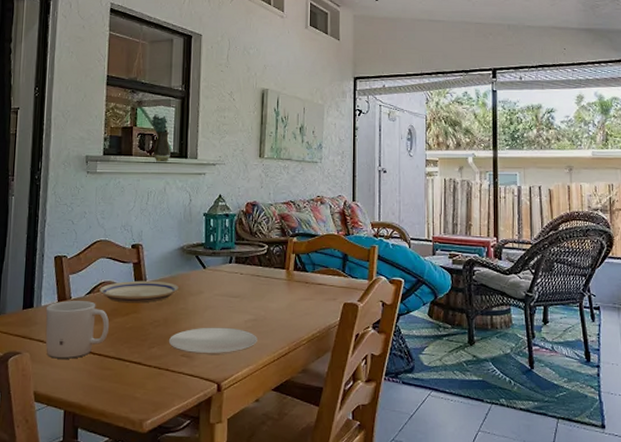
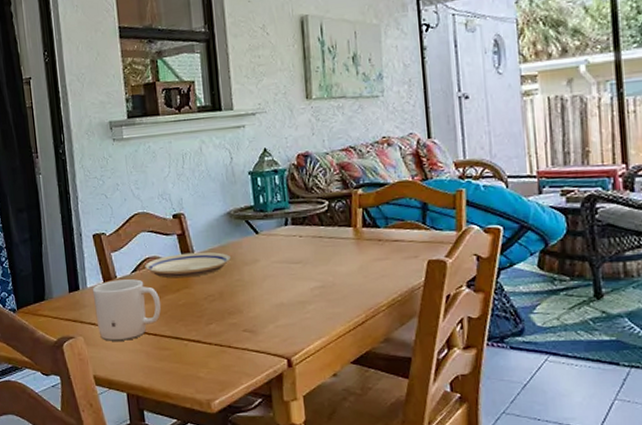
vase: present [151,113,171,162] -> none [174,63,202,119]
plate: present [168,327,257,356] -> none [226,297,328,329]

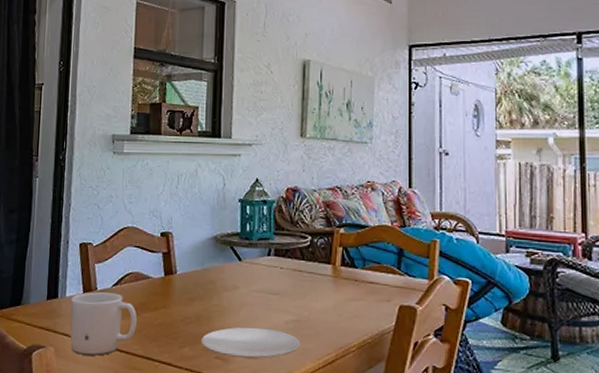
plate: present [145,251,231,279] -> none [126,272,212,298]
plate: none [226,297,328,329] -> present [201,327,300,360]

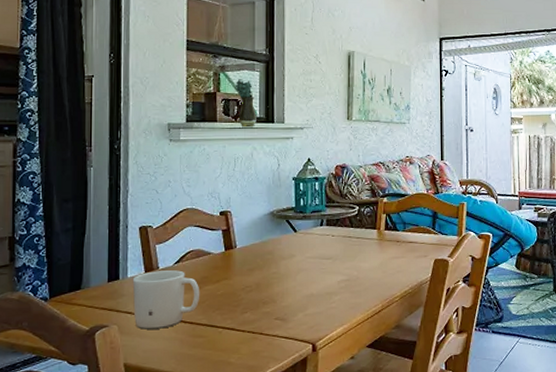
vase: none [181,88,202,142] -> present [235,78,256,128]
plate: present [201,327,300,360] -> none [261,289,351,317]

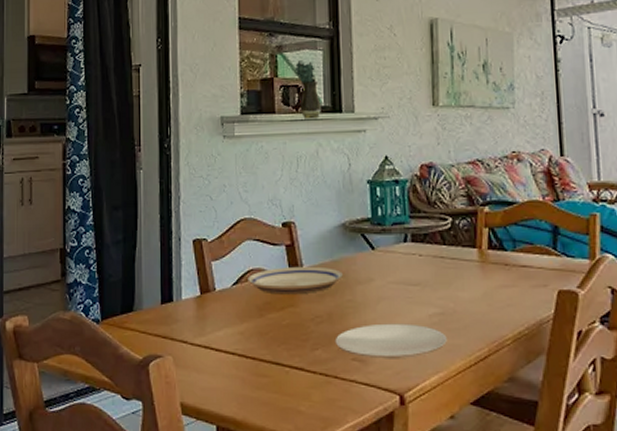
mug: present [132,270,200,330] -> none [187,293,263,363]
plate: none [188,246,270,270] -> present [248,266,343,295]
plate: none [261,289,351,317] -> present [334,323,447,359]

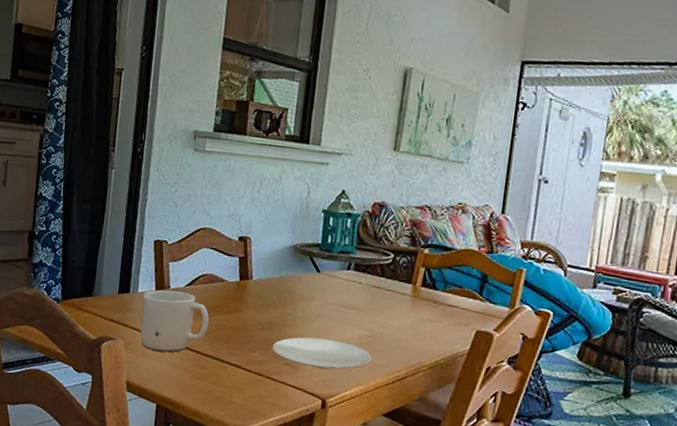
mug: none [187,293,263,363] -> present [140,290,210,353]
plate: present [248,266,343,295] -> none [200,276,288,303]
vase: present [294,59,321,119] -> none [270,87,291,146]

